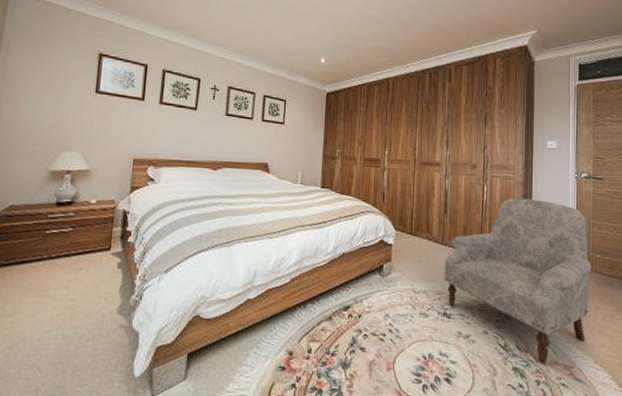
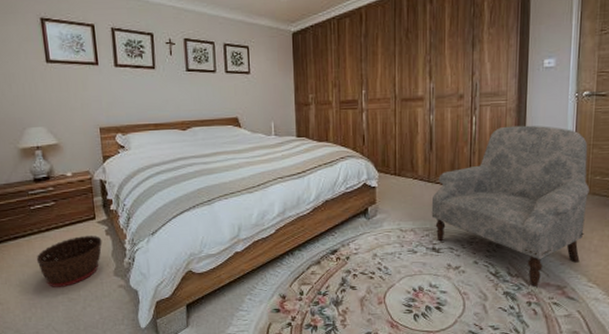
basket: none [38,267,113,322] -> present [36,236,102,287]

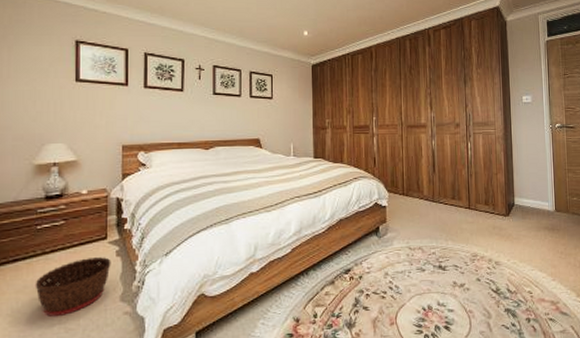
armchair: present [431,125,590,287] -> none [436,151,569,303]

